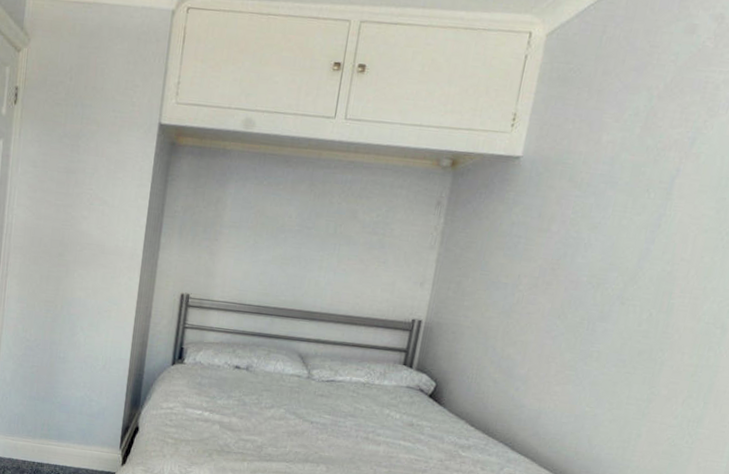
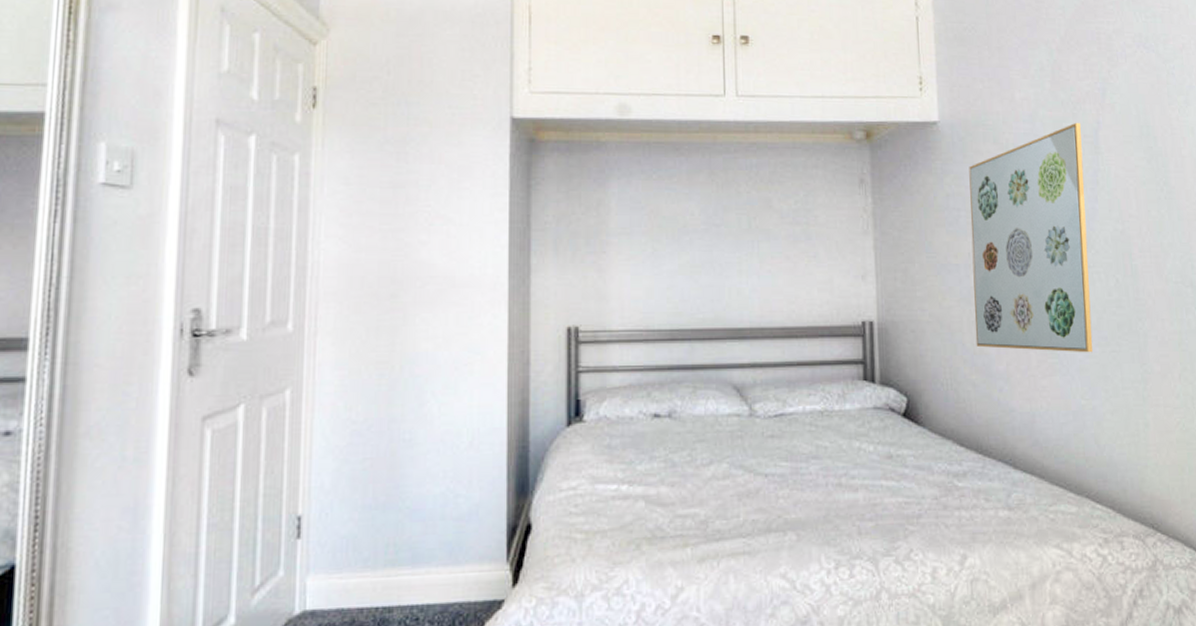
wall art: none [505,168,661,371] -> present [969,122,1093,353]

